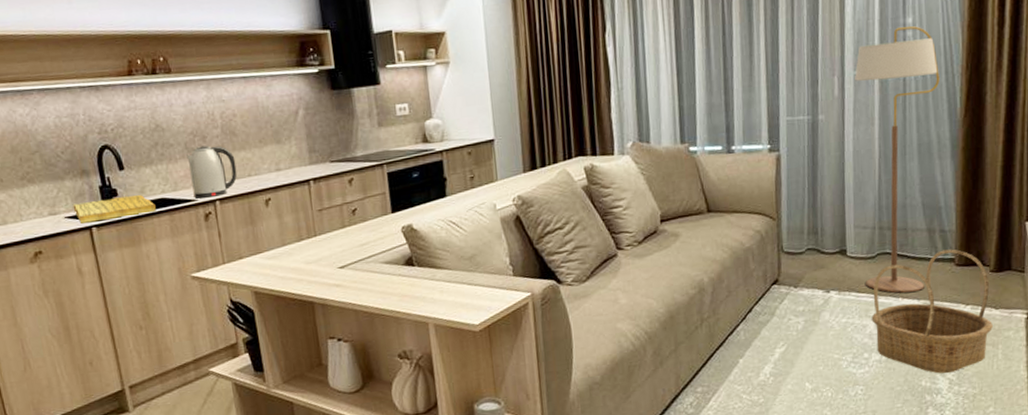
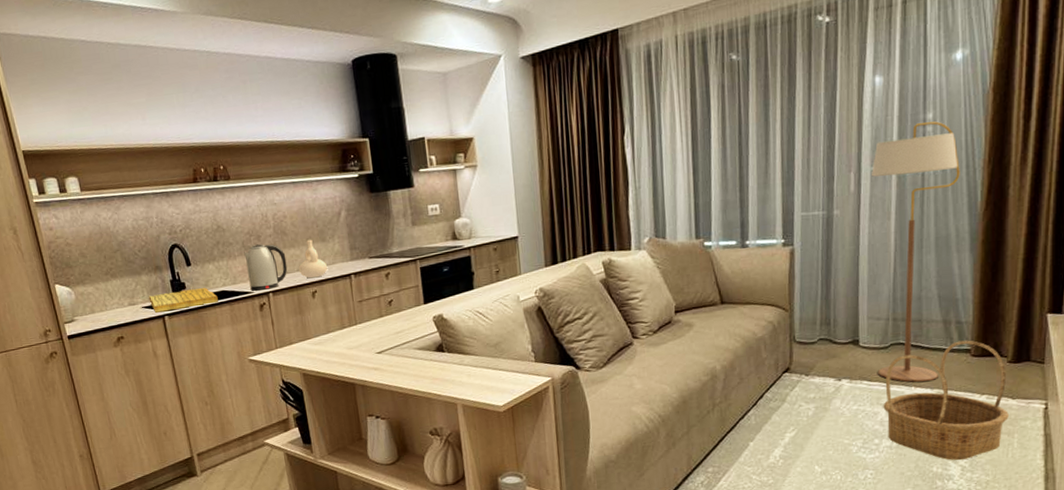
ceramic jug: none [249,141,284,185] -> present [298,239,328,279]

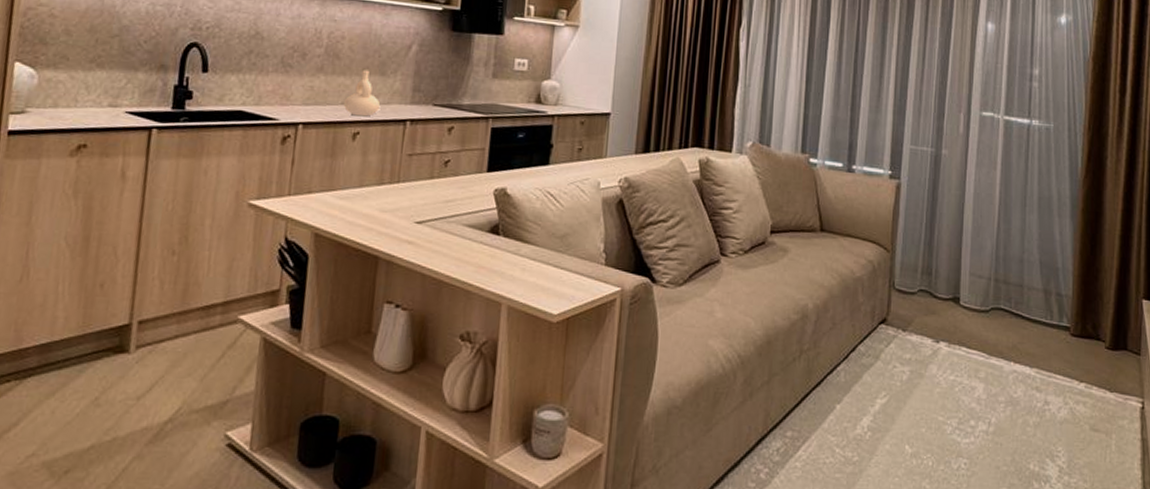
cutting board: present [148,288,218,313] -> none [137,99,231,125]
kettle: present [244,244,288,291] -> none [276,63,332,120]
floor lamp: present [872,121,960,383] -> none [977,77,1062,358]
basket: present [883,340,1009,460] -> none [981,315,1107,458]

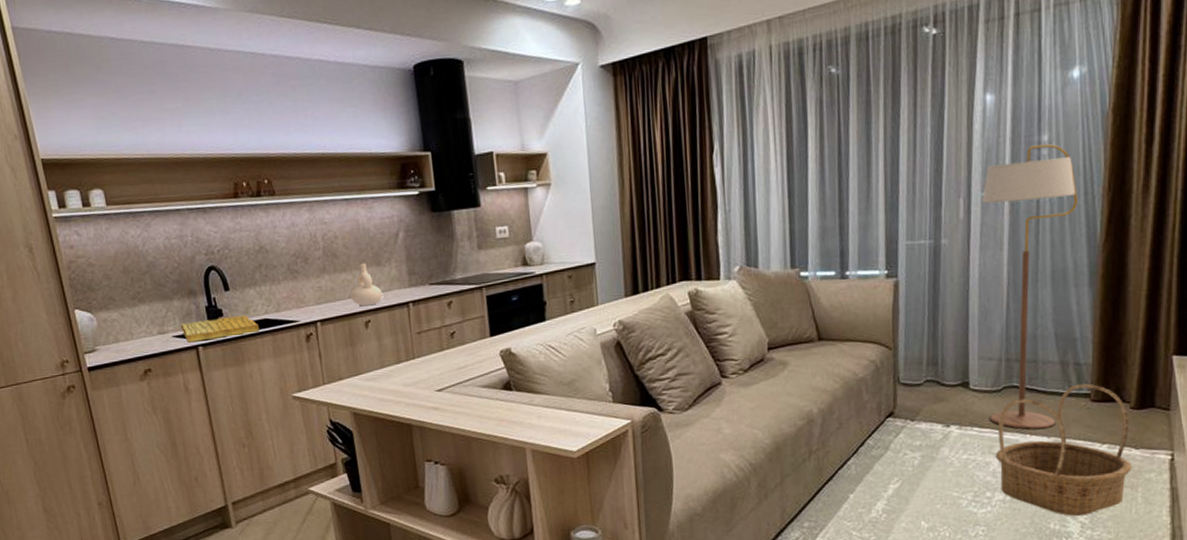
cutting board: none [137,99,231,125] -> present [180,315,259,343]
floor lamp: none [977,77,1062,358] -> present [982,144,1078,430]
basket: none [981,315,1107,458] -> present [995,383,1132,516]

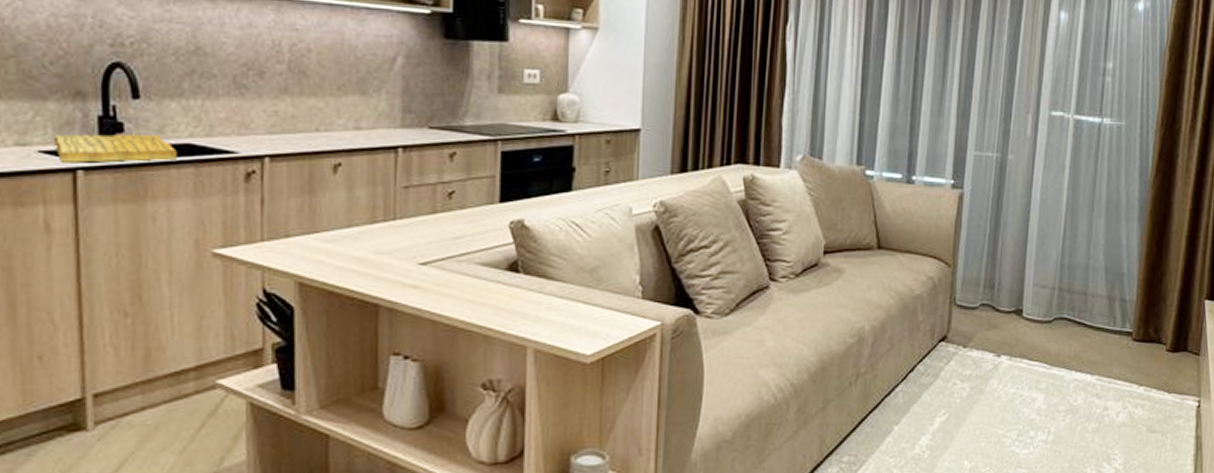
ceramic jug: present [350,263,383,307] -> none [318,88,364,145]
floor lamp: present [982,144,1078,430] -> none [1039,71,1135,366]
basket: present [995,383,1132,516] -> none [1041,321,1164,461]

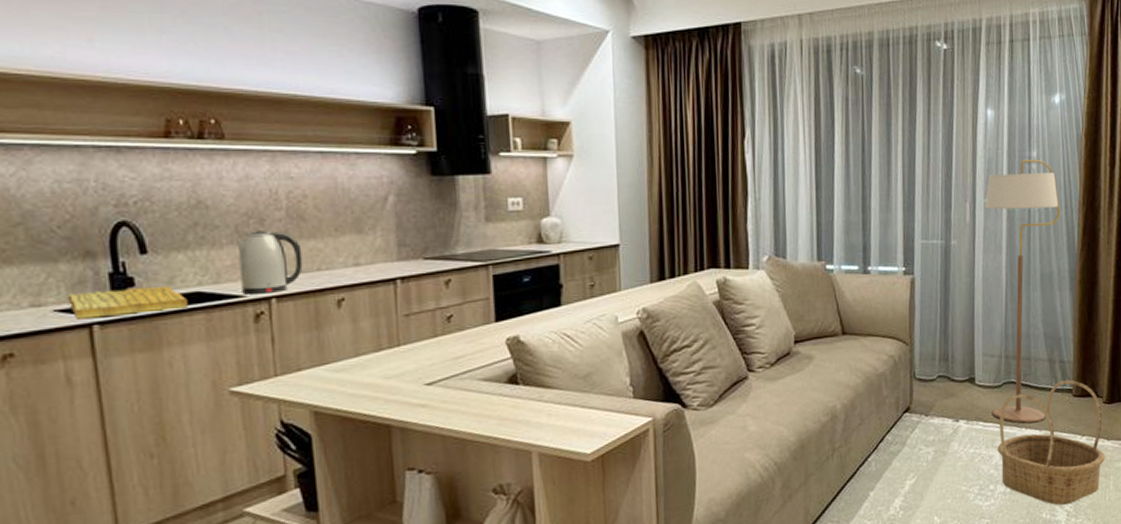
kettle: none [233,83,301,152] -> present [236,230,303,295]
floor lamp: none [1039,71,1135,366] -> present [985,160,1060,424]
basket: none [1041,321,1164,461] -> present [997,379,1105,506]

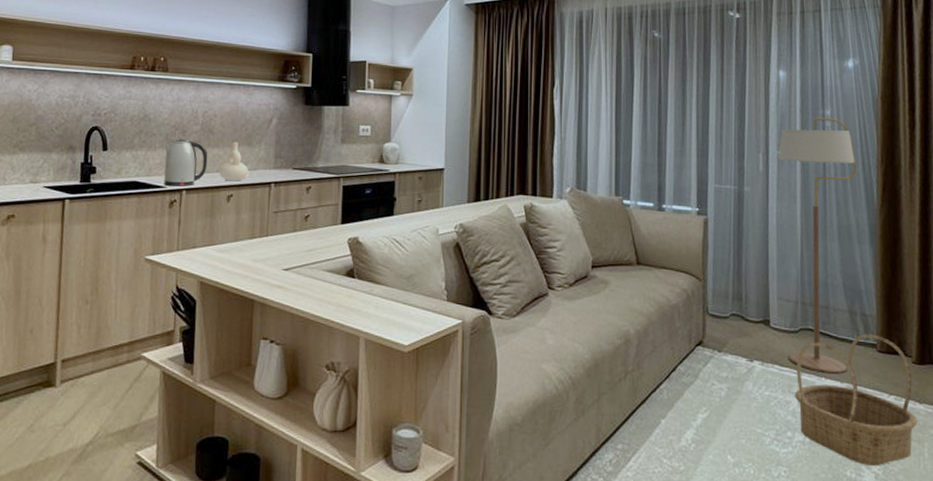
cutting board: present [67,287,188,319] -> none [53,175,128,195]
ceramic jug: none [319,229,364,281] -> present [218,142,249,181]

